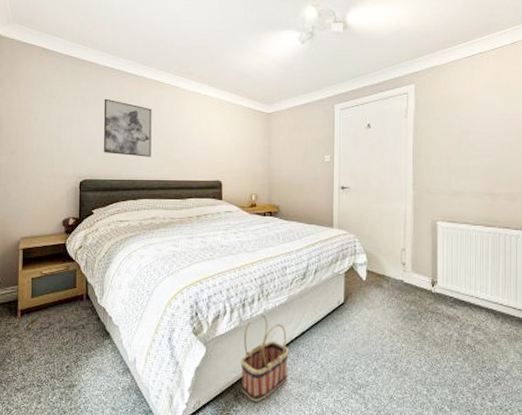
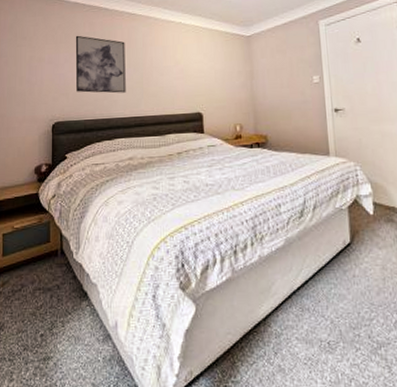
basket: present [240,314,289,402] -> none [236,261,293,370]

